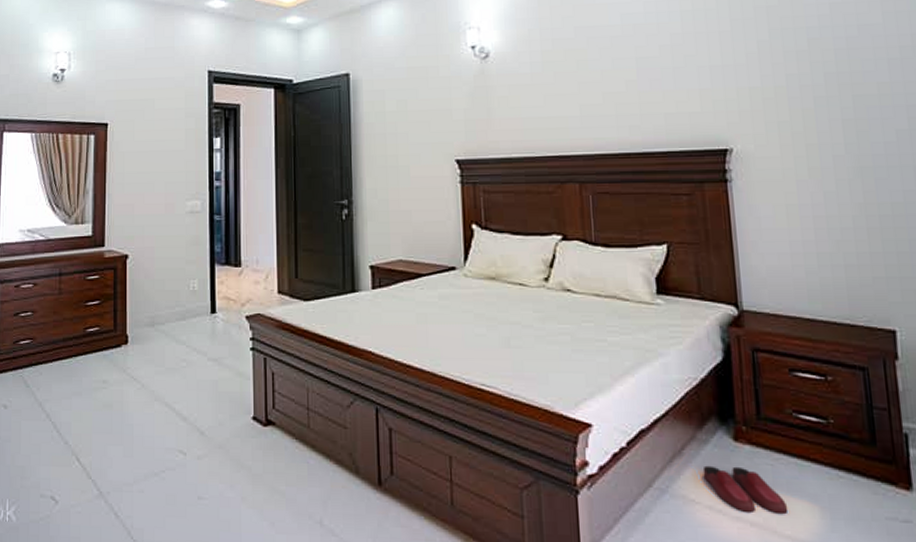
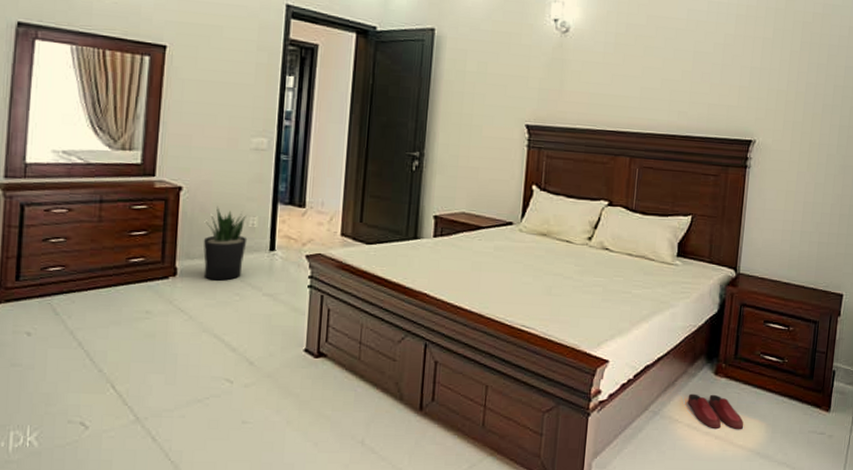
planter: none [149,272,190,347] -> present [203,207,248,281]

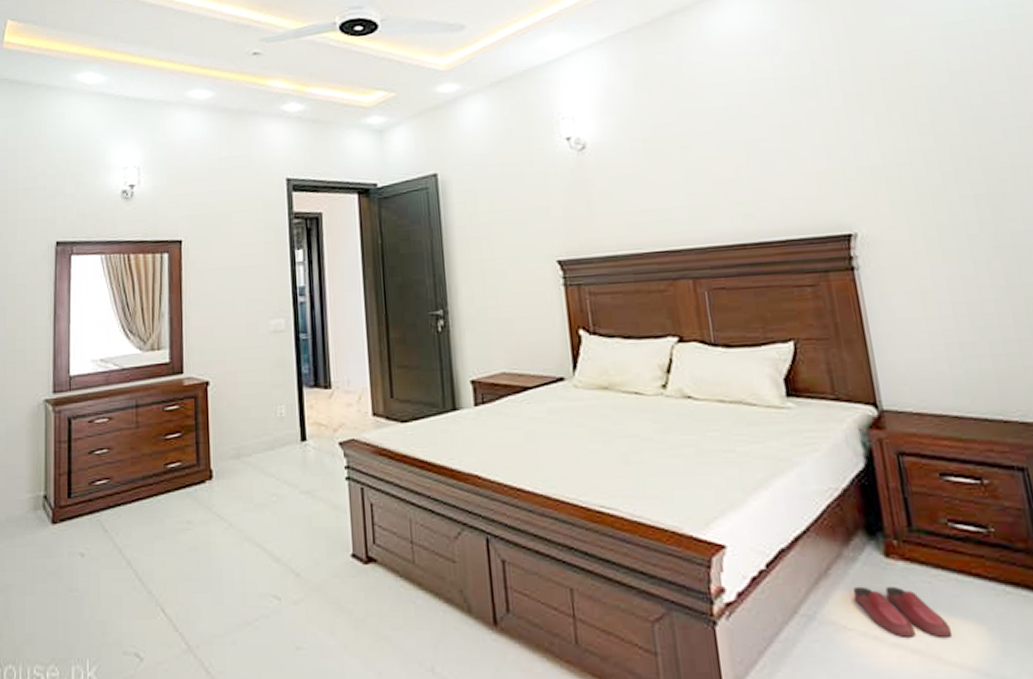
planter: present [203,207,248,281] -> none [234,398,278,481]

